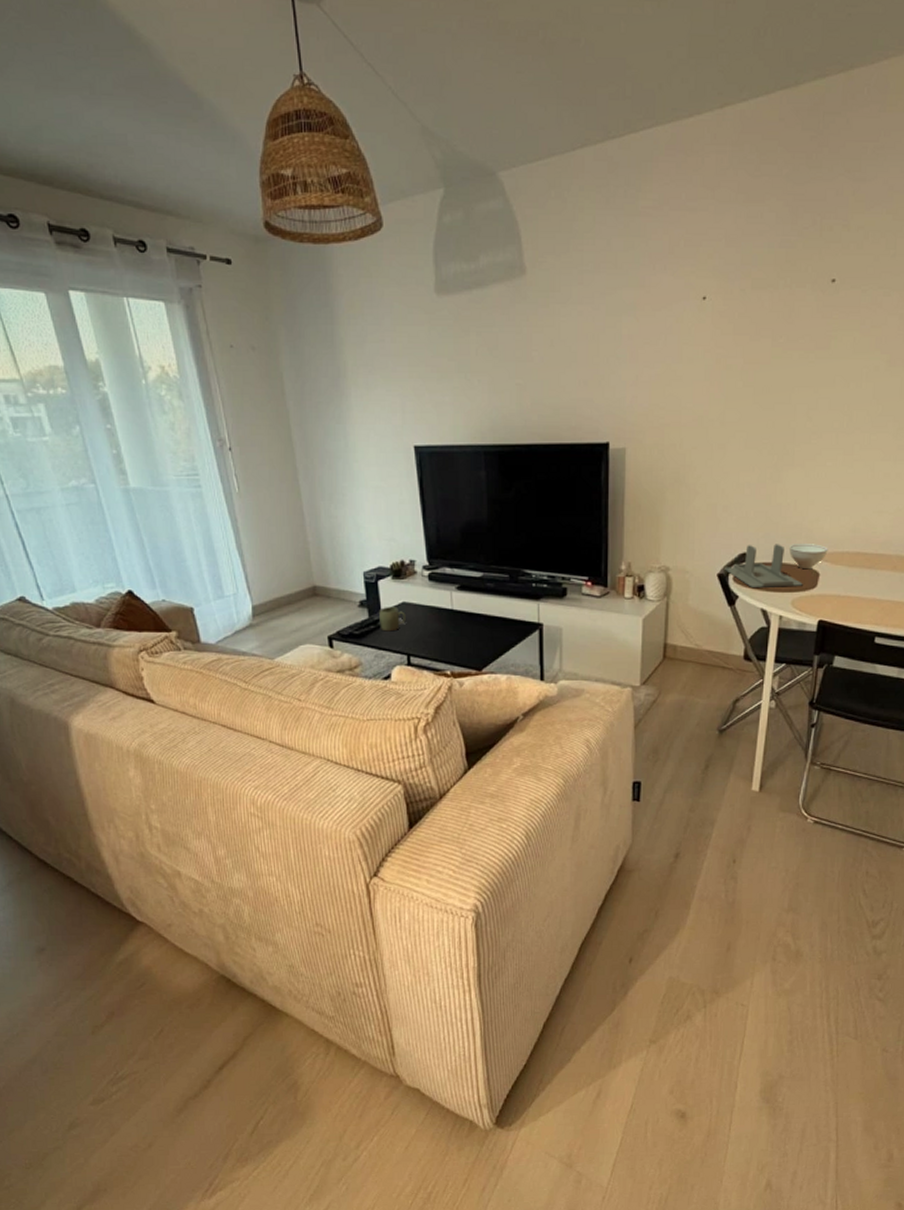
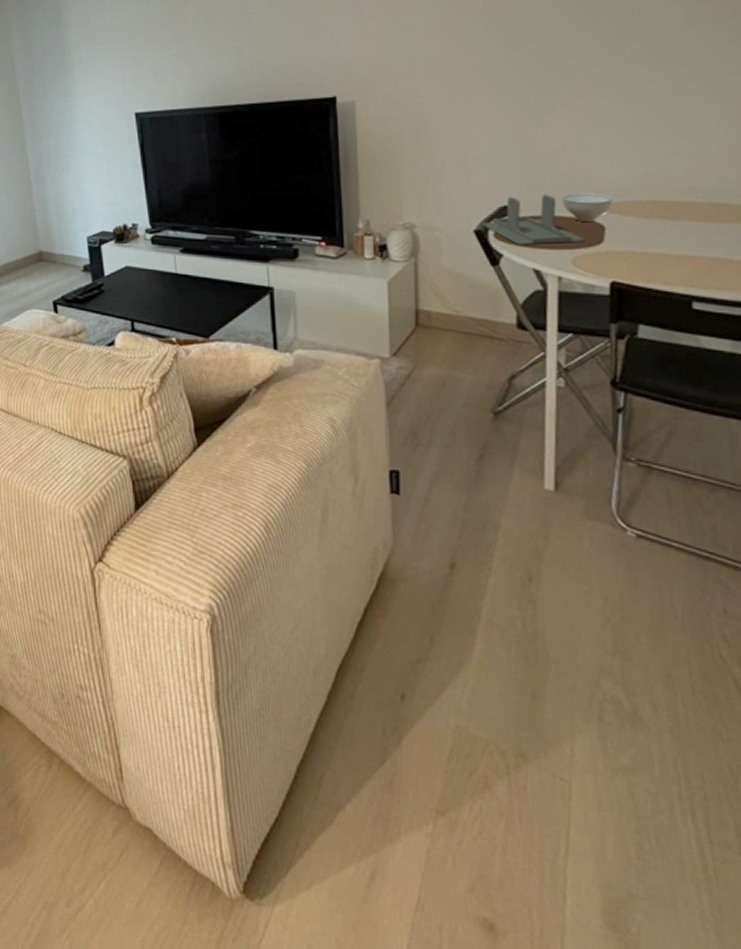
mug: present [379,607,406,632] -> none [103,271,129,296]

